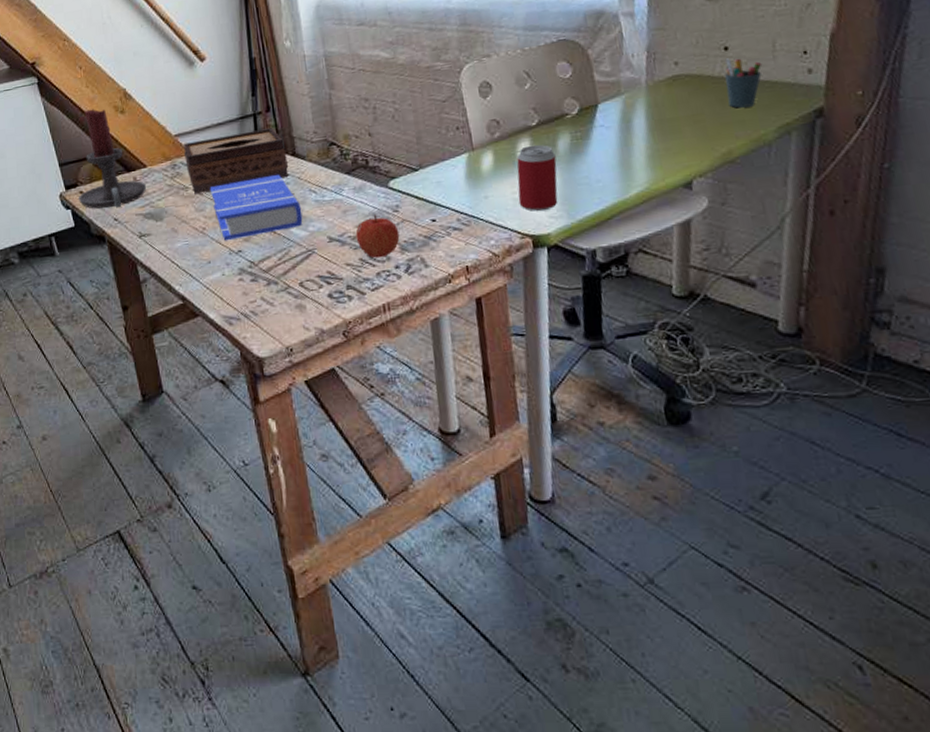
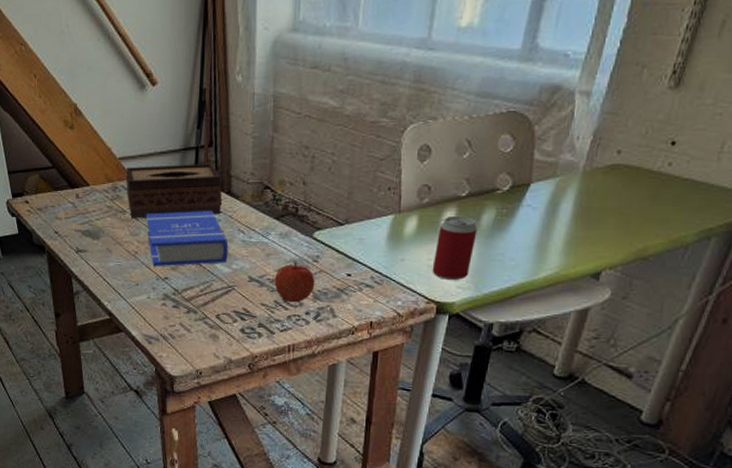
candle holder: present [78,109,147,209] -> none [23,120,88,221]
pen holder: present [725,58,763,108] -> none [659,154,705,207]

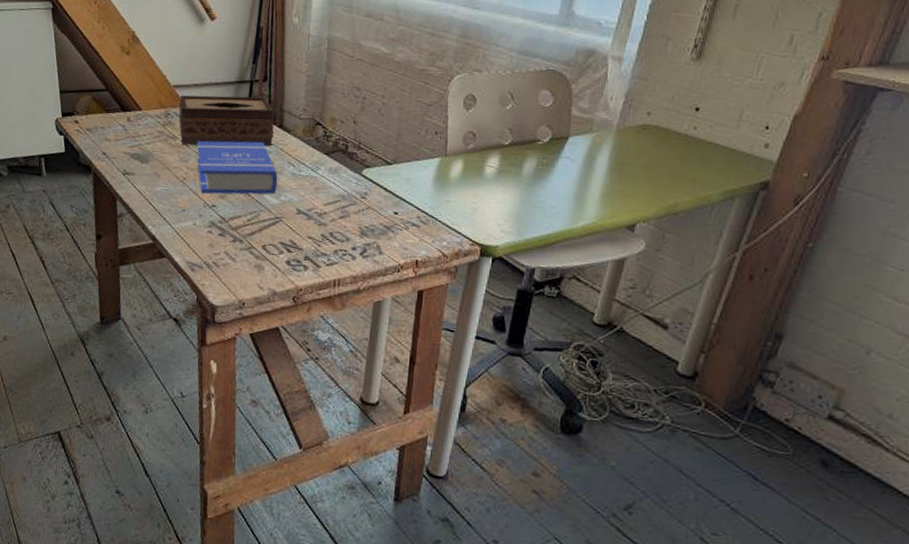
apple: present [274,262,315,303] -> none [322,197,363,238]
beverage can: present [432,215,477,280] -> none [476,162,520,224]

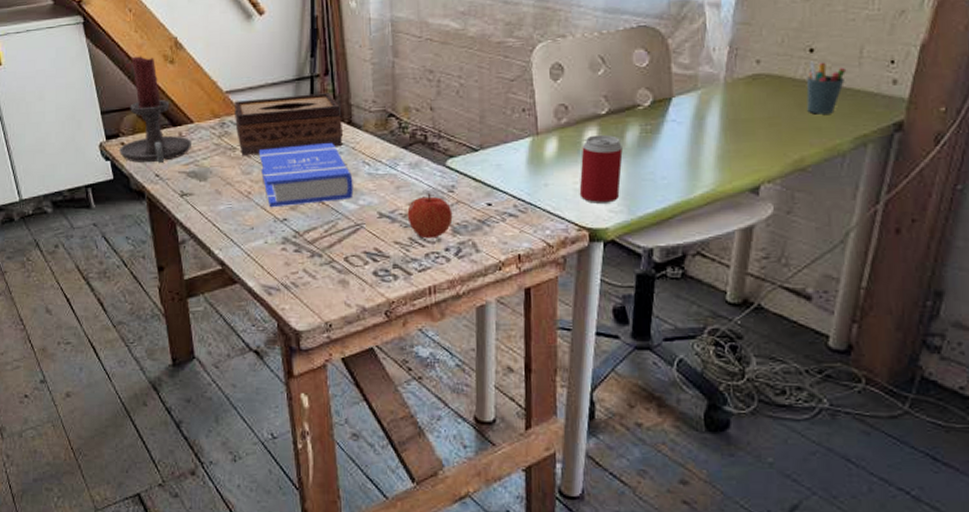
candle holder: none [72,44,139,143] -> present [118,56,192,163]
apple: none [322,197,363,238] -> present [407,193,453,239]
beverage can: none [476,162,520,224] -> present [579,134,623,204]
pen holder: none [686,118,726,168] -> present [806,61,847,115]

